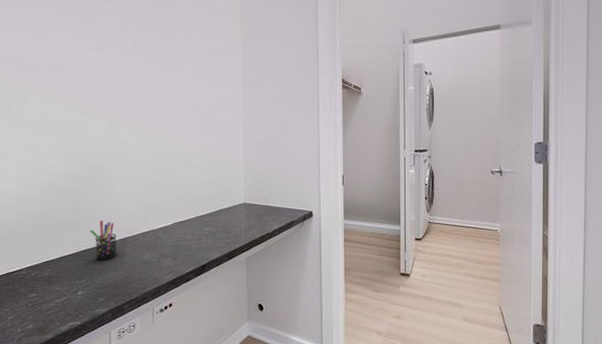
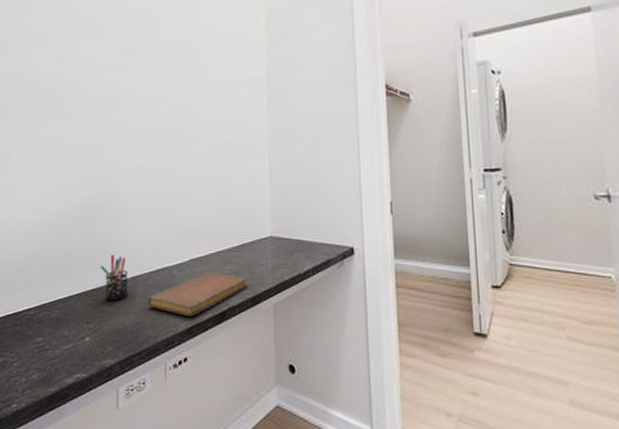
notebook: none [135,233,224,271] -> present [147,271,248,317]

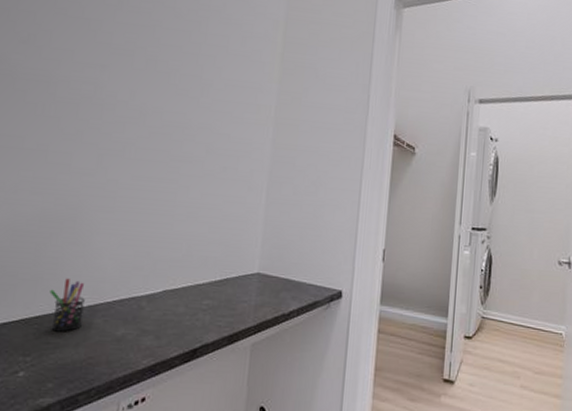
notebook: present [147,271,248,317] -> none [105,305,227,354]

